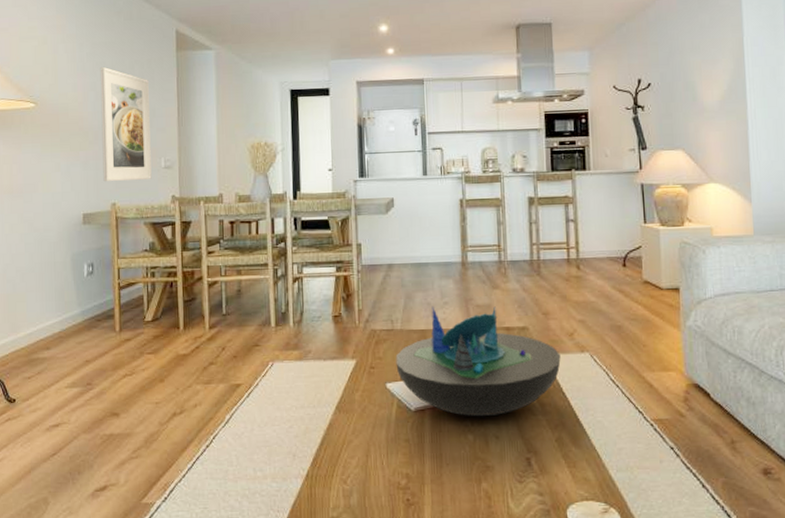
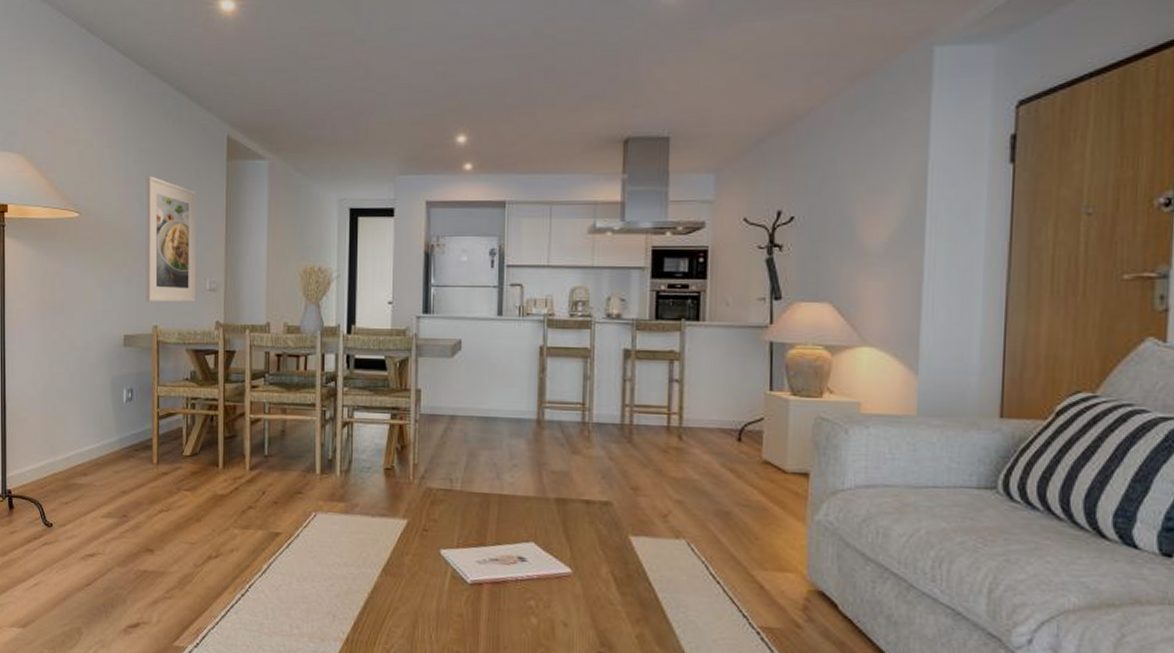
decorative bowl: present [395,306,561,417] -> none [452,467,650,600]

